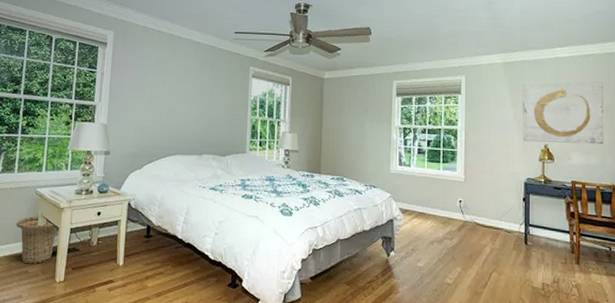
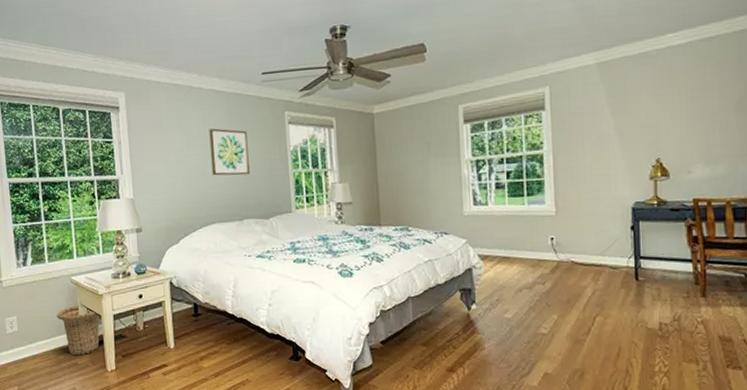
wall art: none [180,72,216,116] -> present [209,128,250,176]
wall art: present [523,81,603,145] -> none [625,68,735,158]

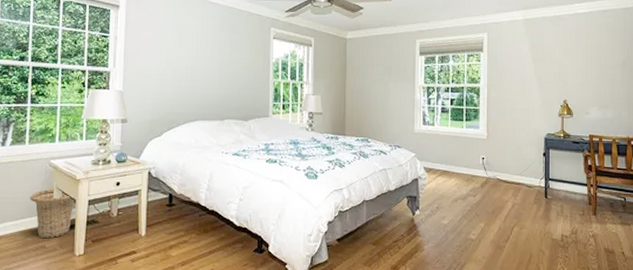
wall art: present [209,128,250,176] -> none [200,35,236,80]

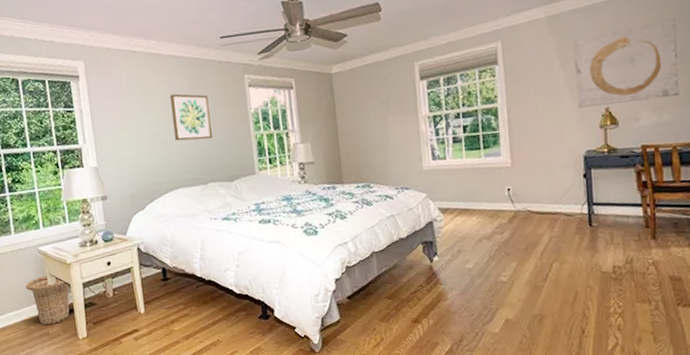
wall art: none [200,35,236,80] -> present [170,94,212,141]
wall art: none [543,36,619,99] -> present [574,18,679,108]

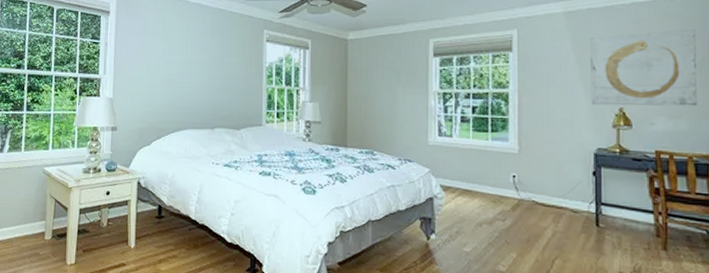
basket: present [25,275,70,326] -> none [25,196,67,246]
wall art: present [170,94,212,141] -> none [189,39,226,86]

